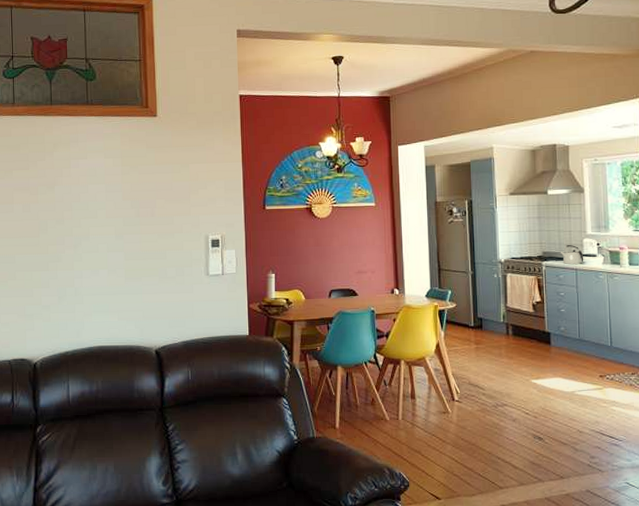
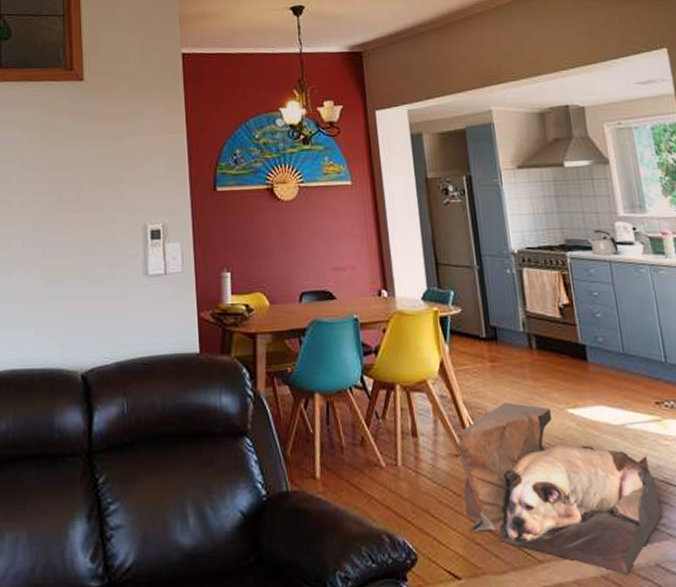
dog bed: none [445,375,594,497] -> present [456,402,661,575]

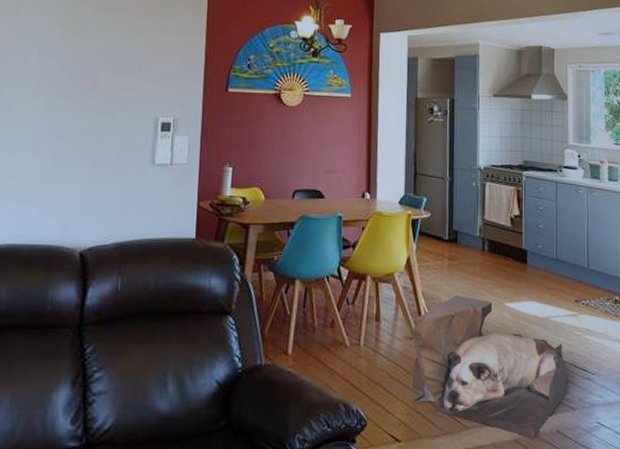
kettle: present [587,229,619,256] -> none [541,154,565,177]

